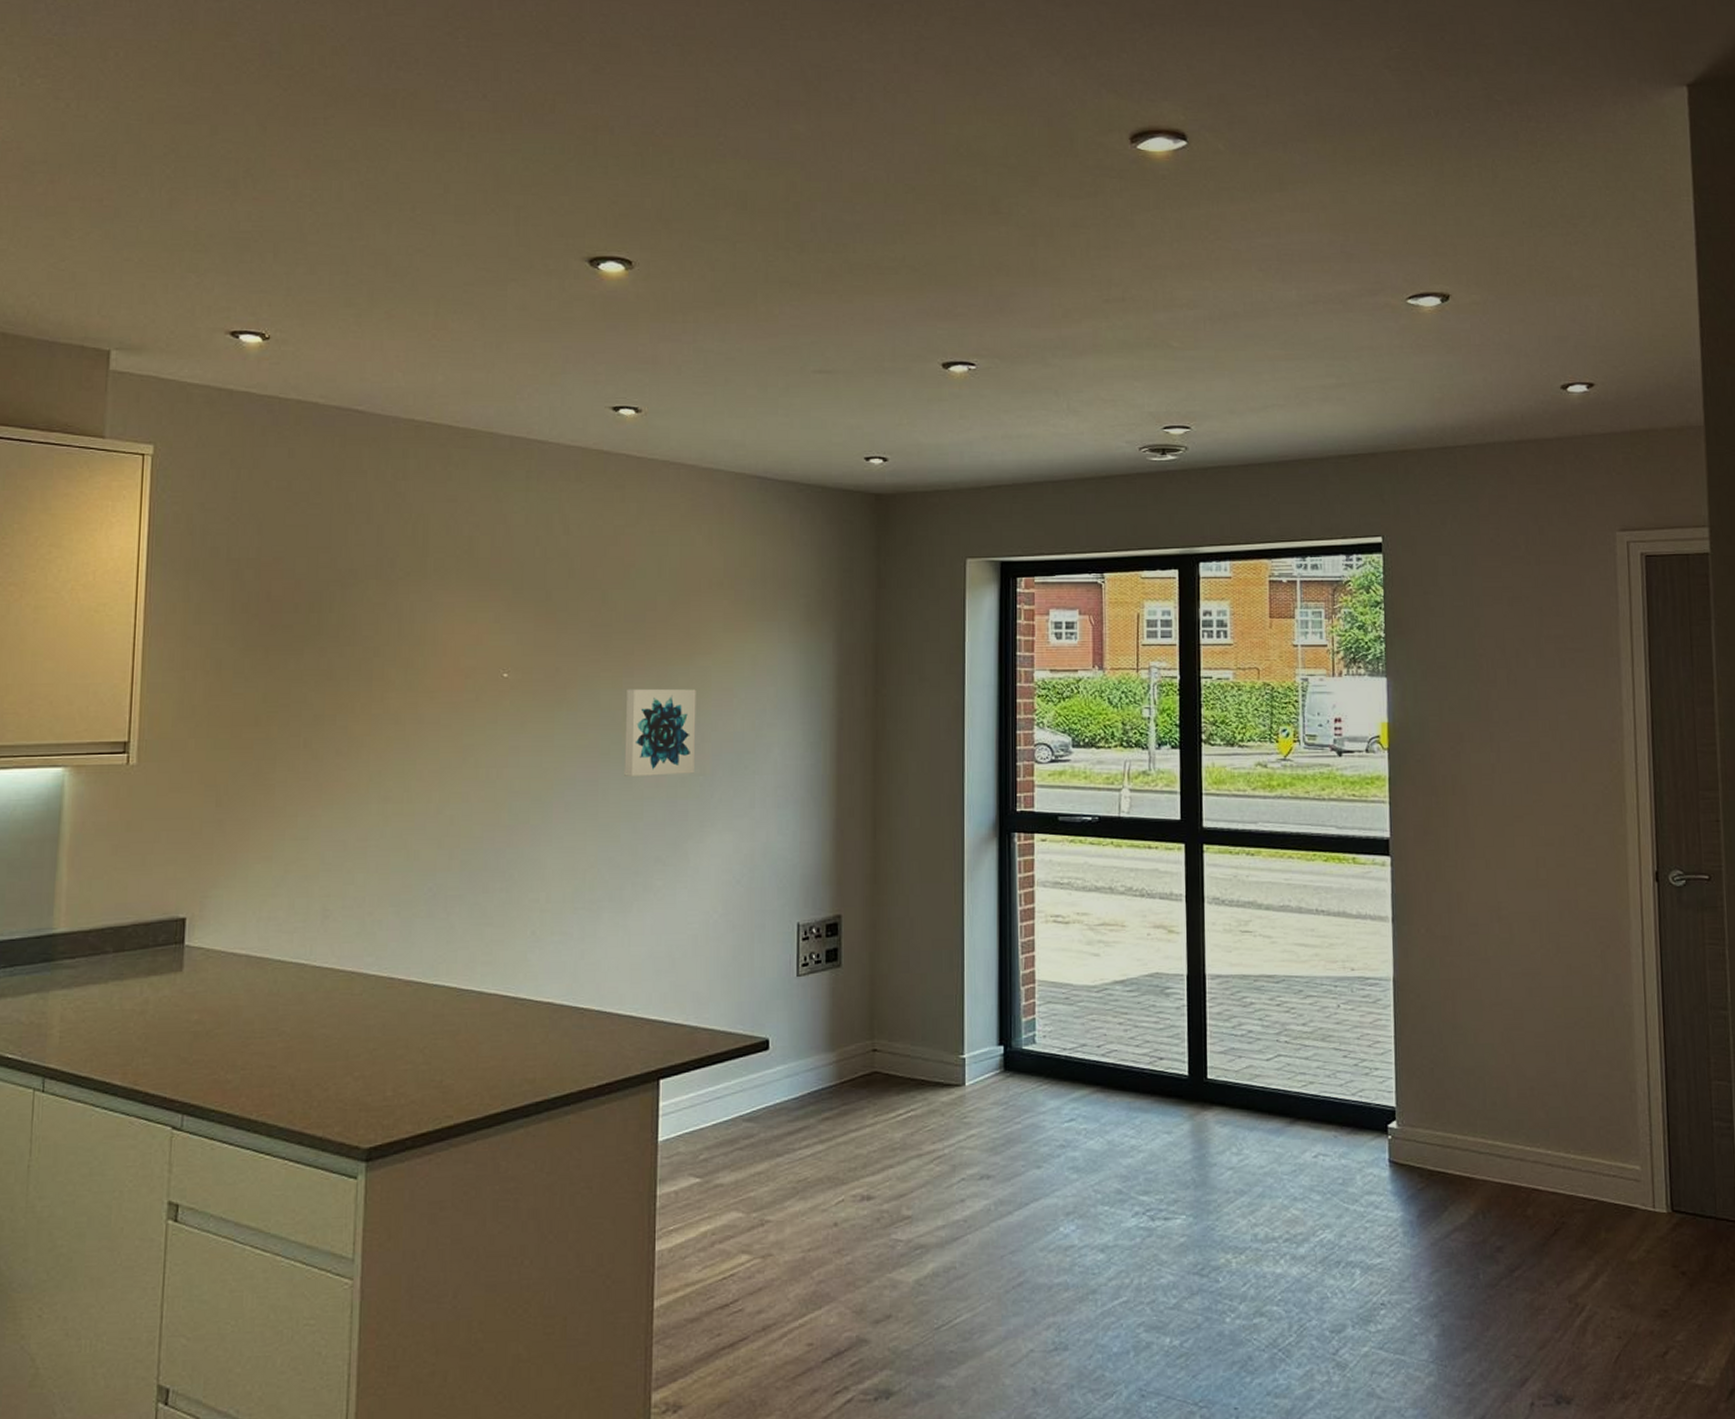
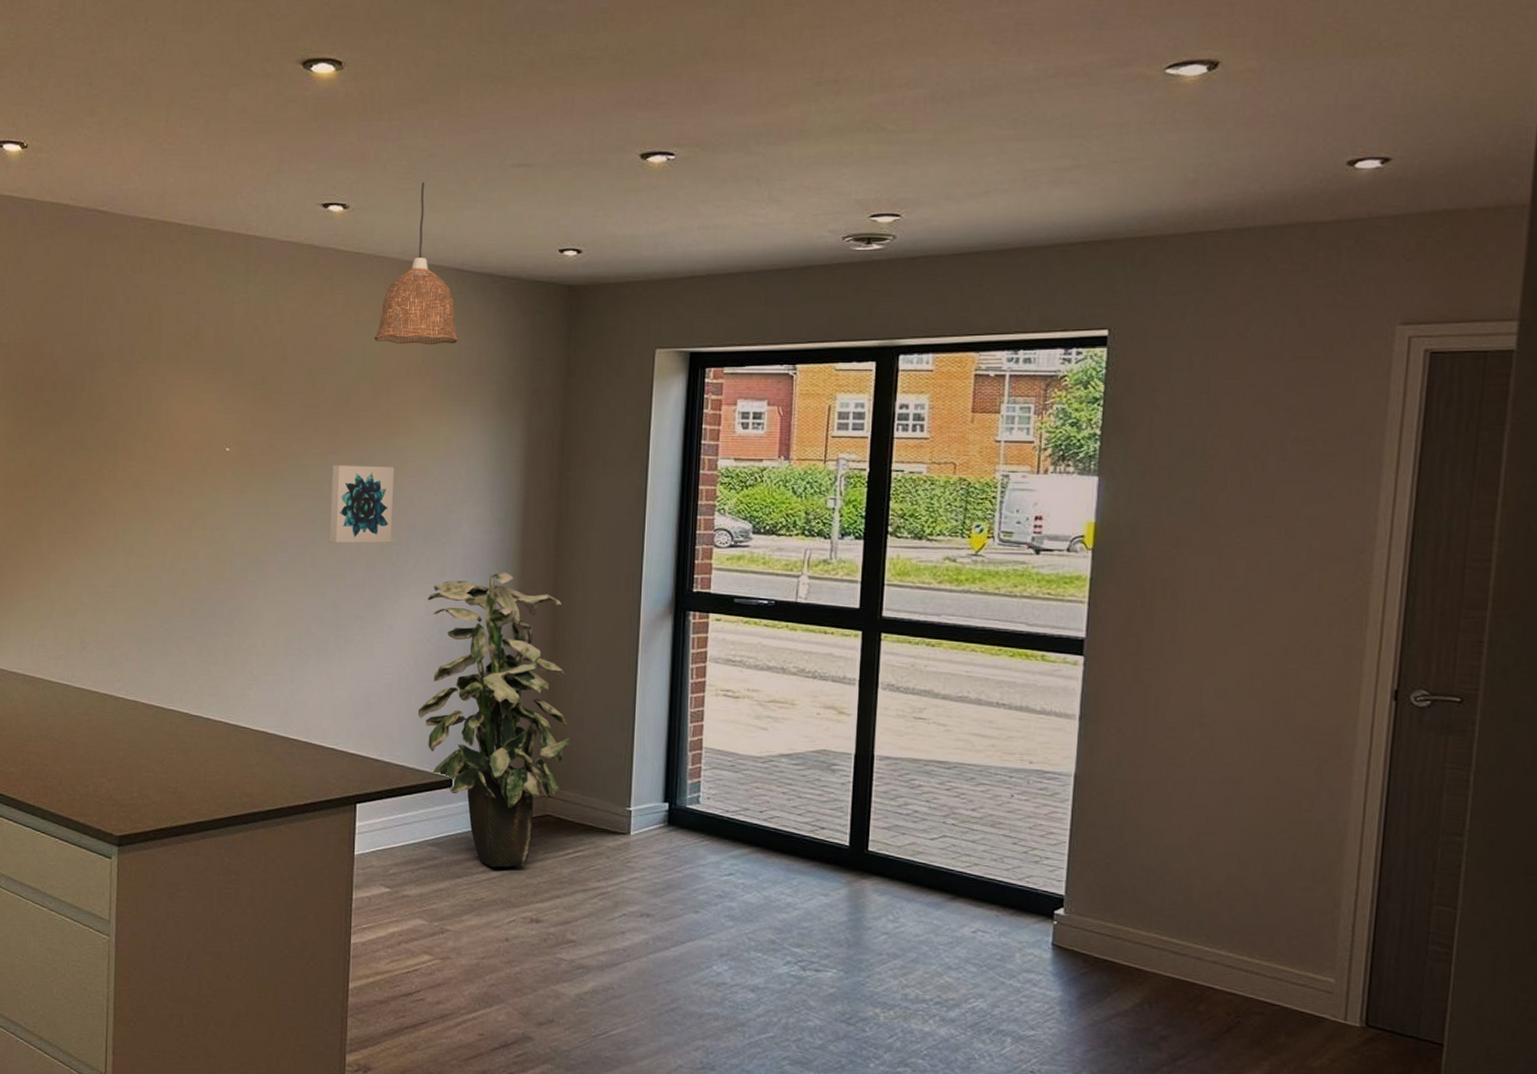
pendant lamp: none [671,387,763,557] -> present [374,182,459,345]
indoor plant: none [728,801,900,1140] -> present [417,572,574,868]

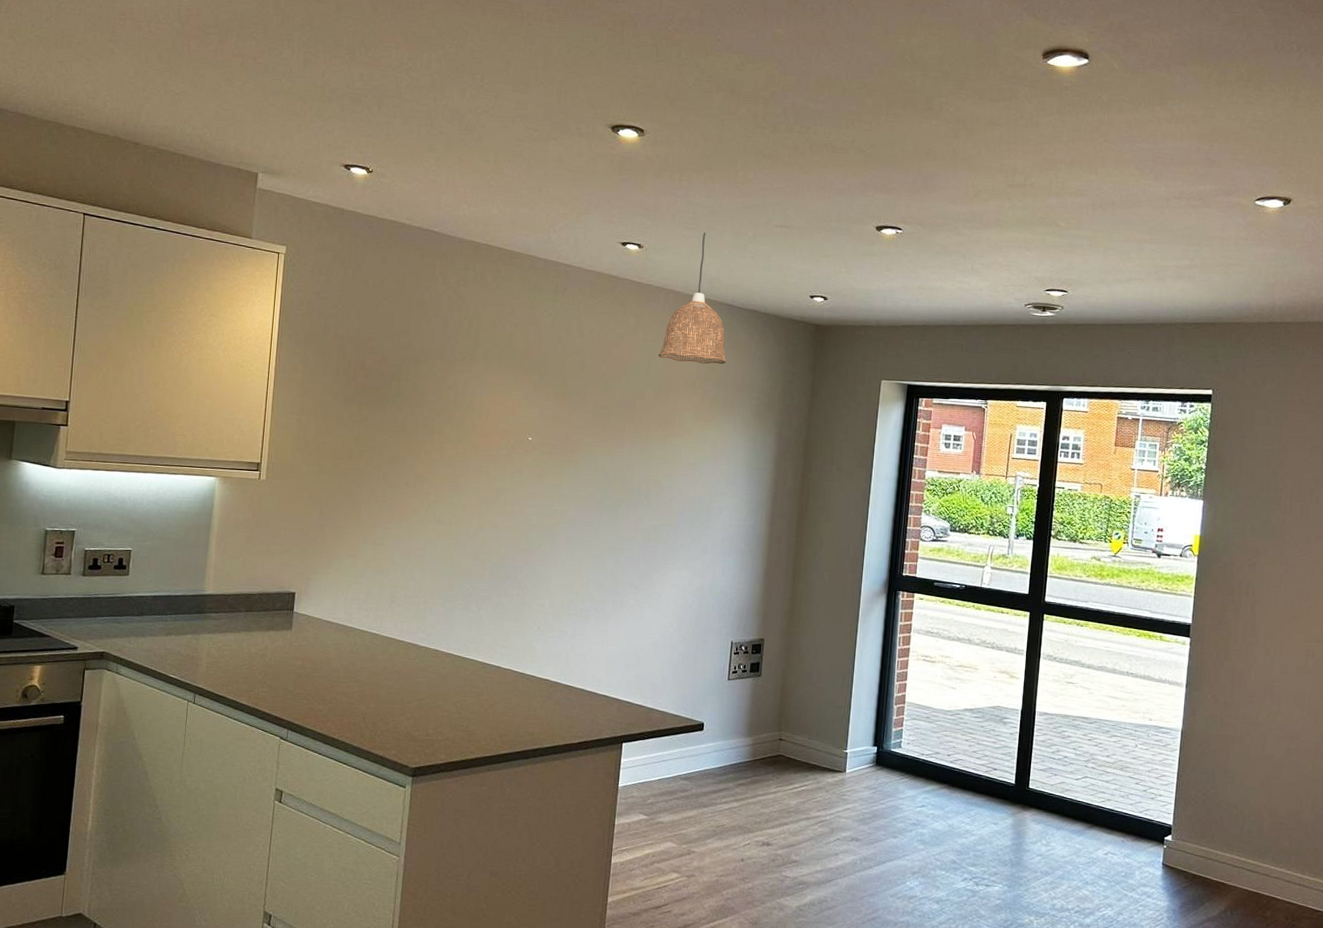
wall art: present [329,464,395,544] -> none [612,456,669,524]
indoor plant: present [417,572,574,868] -> none [678,553,804,799]

